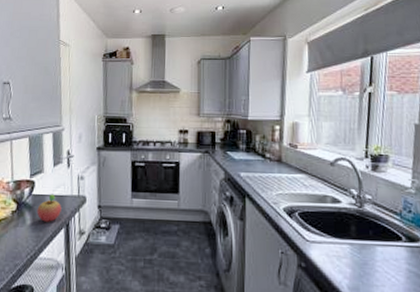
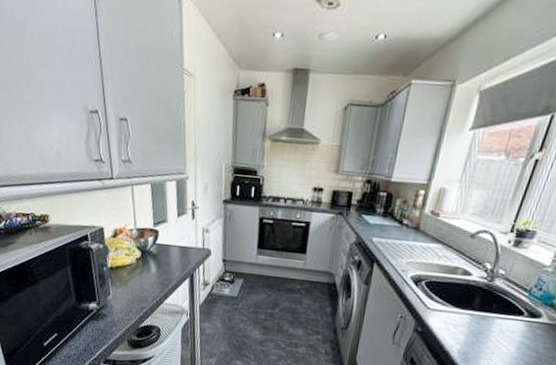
fruit: present [37,194,62,222] -> none [161,244,186,272]

